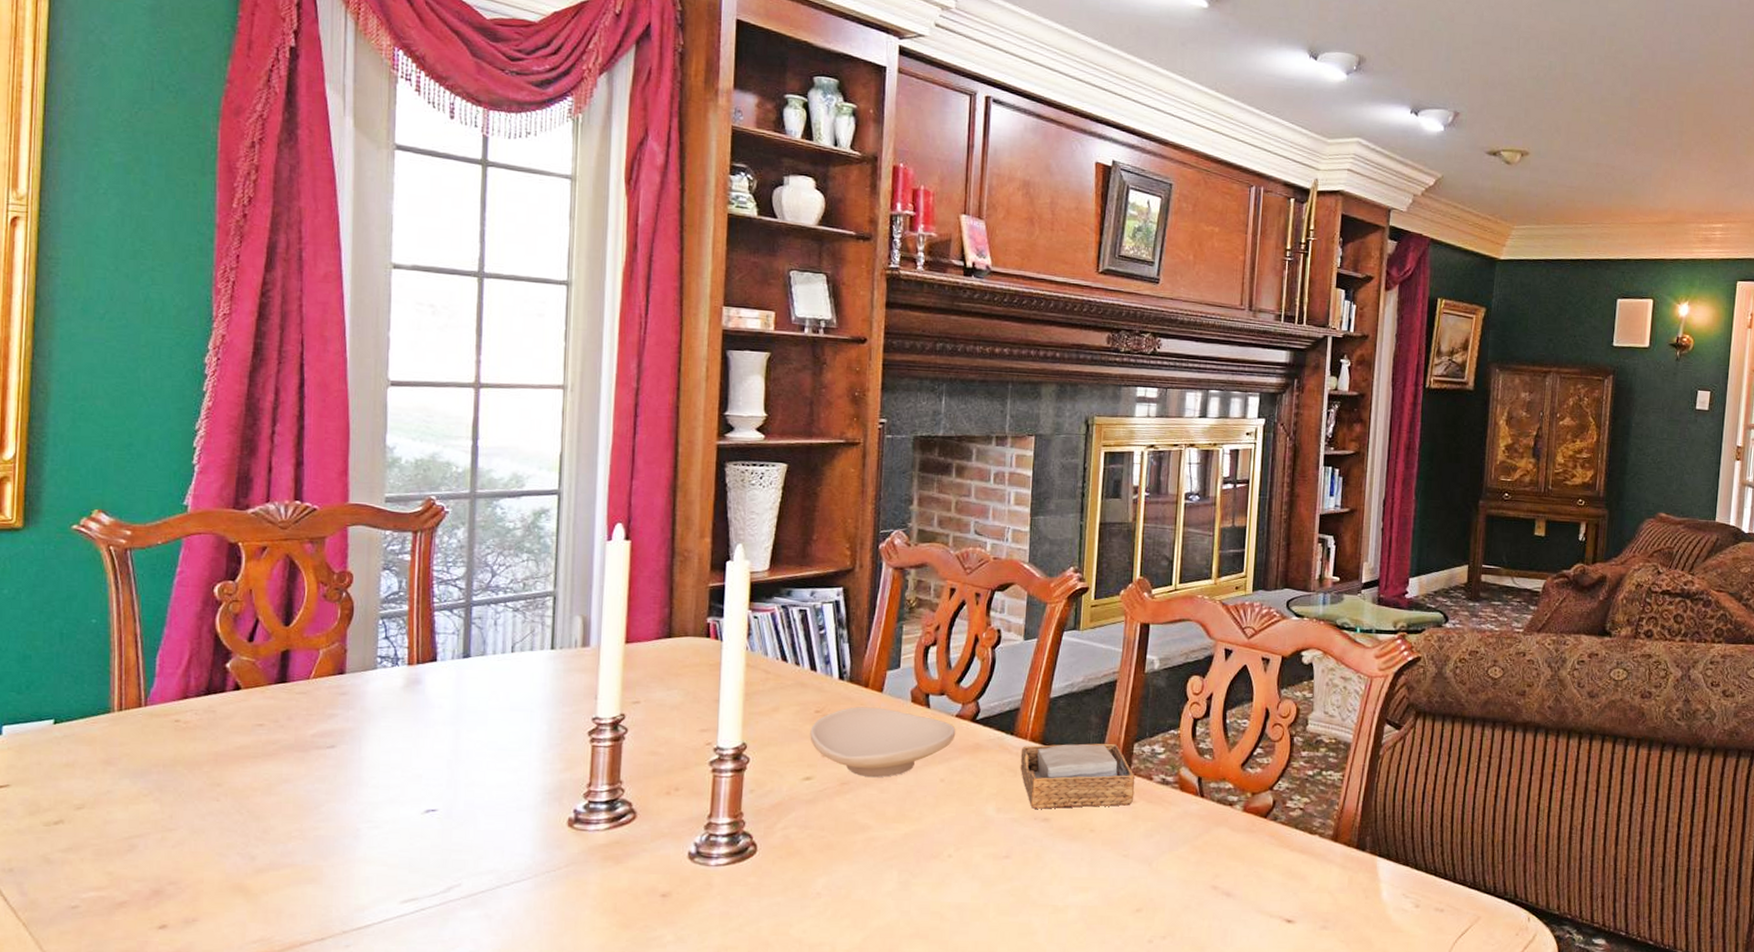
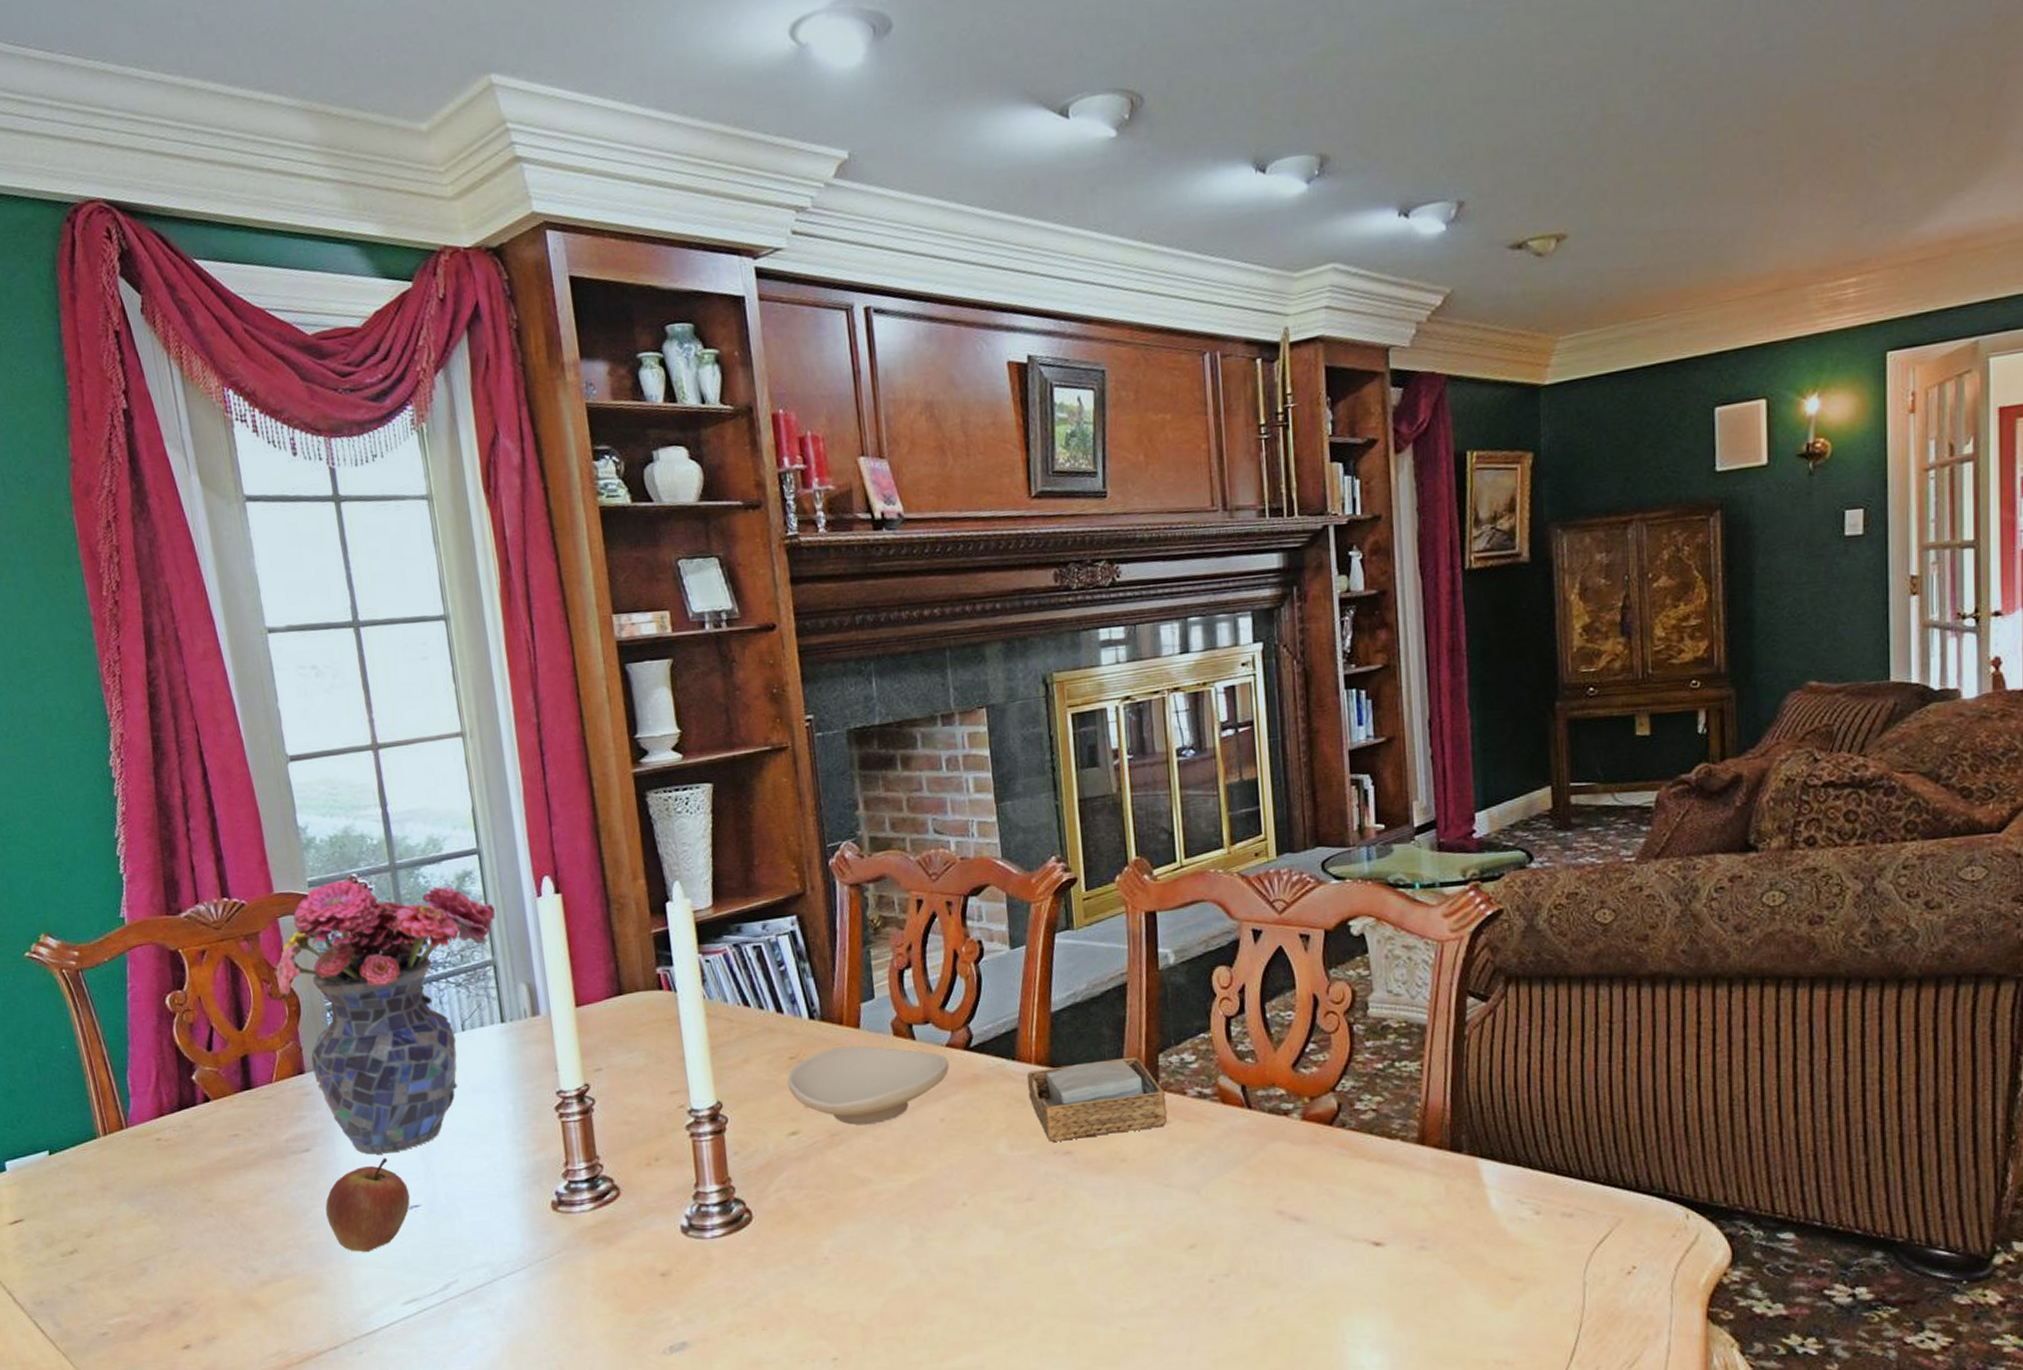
flower arrangement: none [334,500,564,758] -> present [276,879,496,1155]
fruit: none [339,762,428,849] -> present [325,1157,410,1252]

